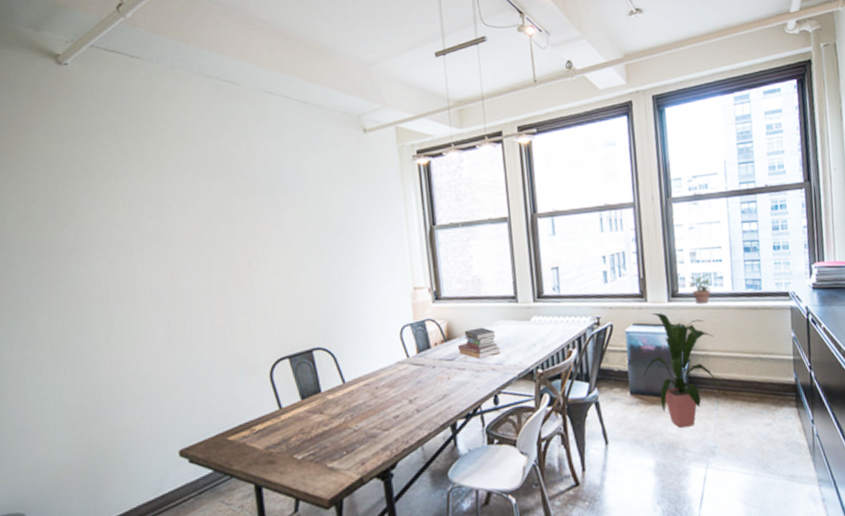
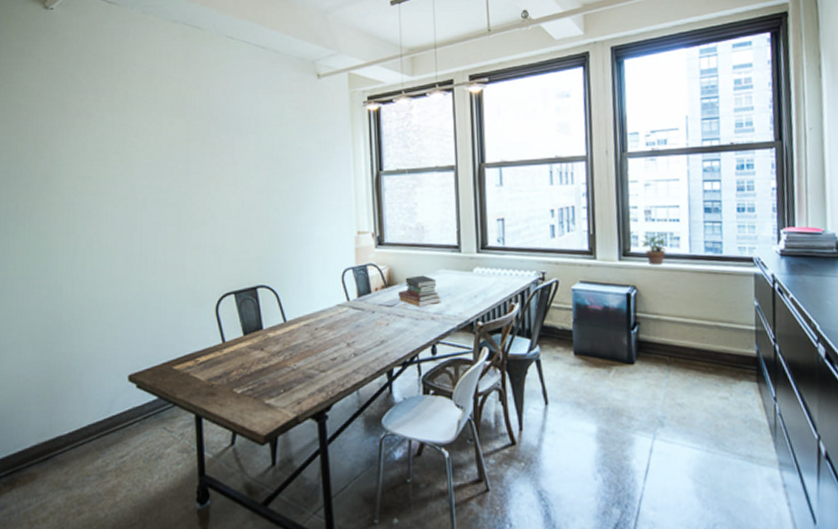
house plant: present [643,312,727,428] -> none [588,271,679,394]

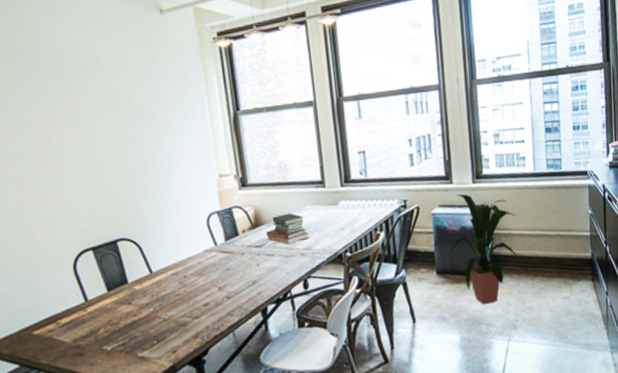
house plant: none [588,271,679,394] -> present [448,194,528,304]
potted plant: present [640,233,667,265] -> none [491,154,514,185]

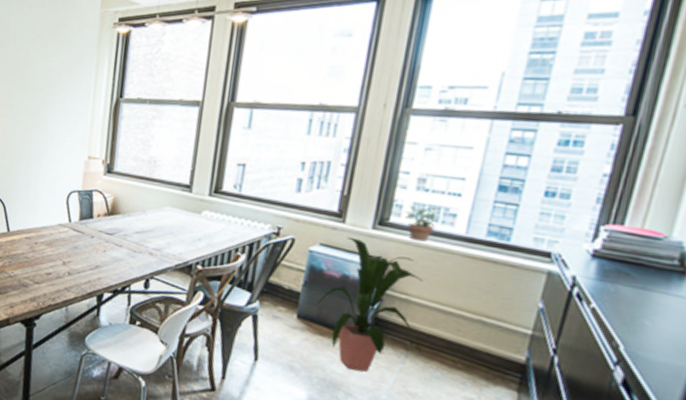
books: present [265,213,310,245] -> none [119,209,163,241]
potted plant: none [491,154,514,185] -> present [404,206,441,242]

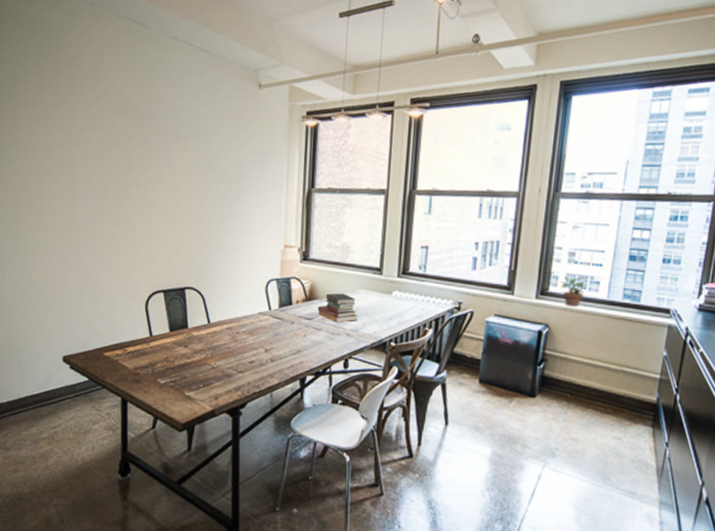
books: none [119,209,163,241] -> present [317,293,358,323]
house plant: present [317,236,423,372] -> none [495,307,579,425]

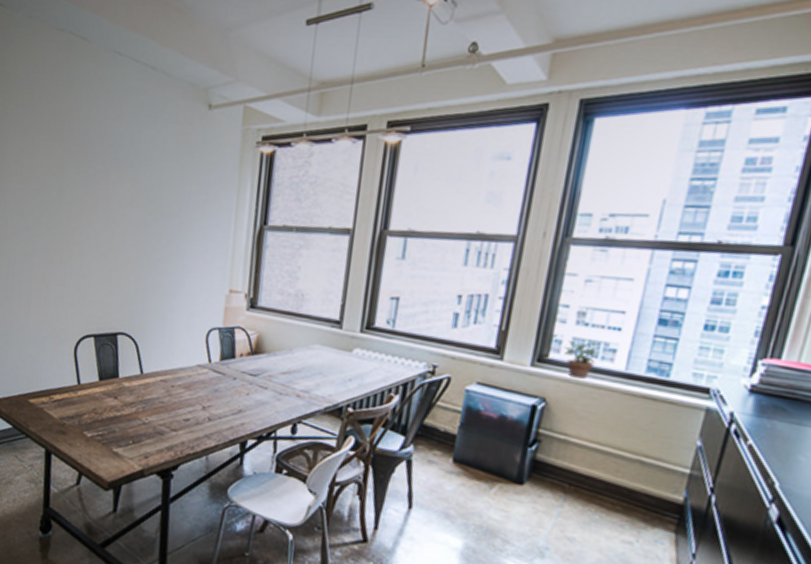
books: present [317,293,358,323] -> none [264,347,311,382]

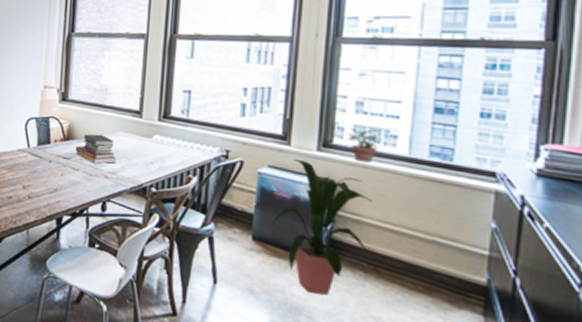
books: none [264,347,311,382] -> present [75,134,117,165]
house plant: none [473,374,582,518] -> present [270,158,379,296]

